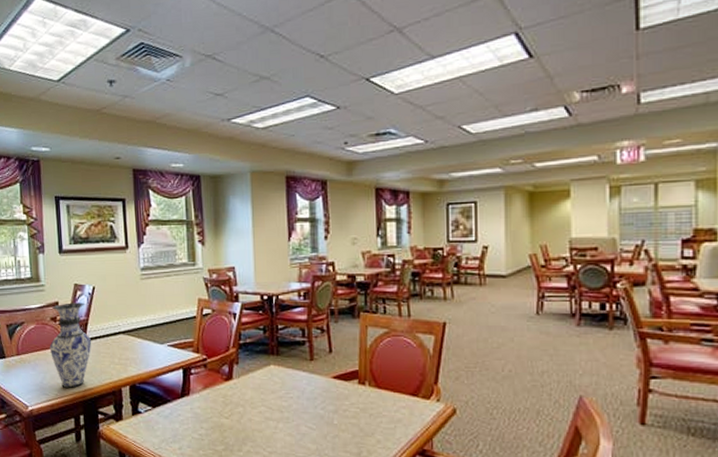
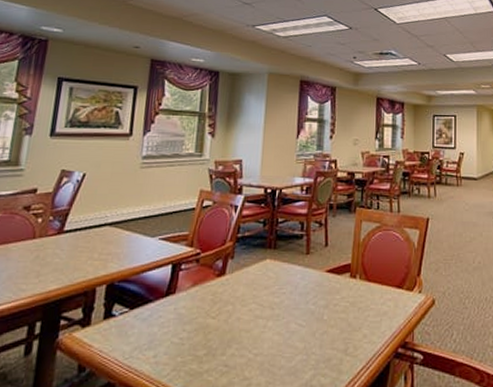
vase: present [49,302,92,389] -> none [13,190,70,290]

